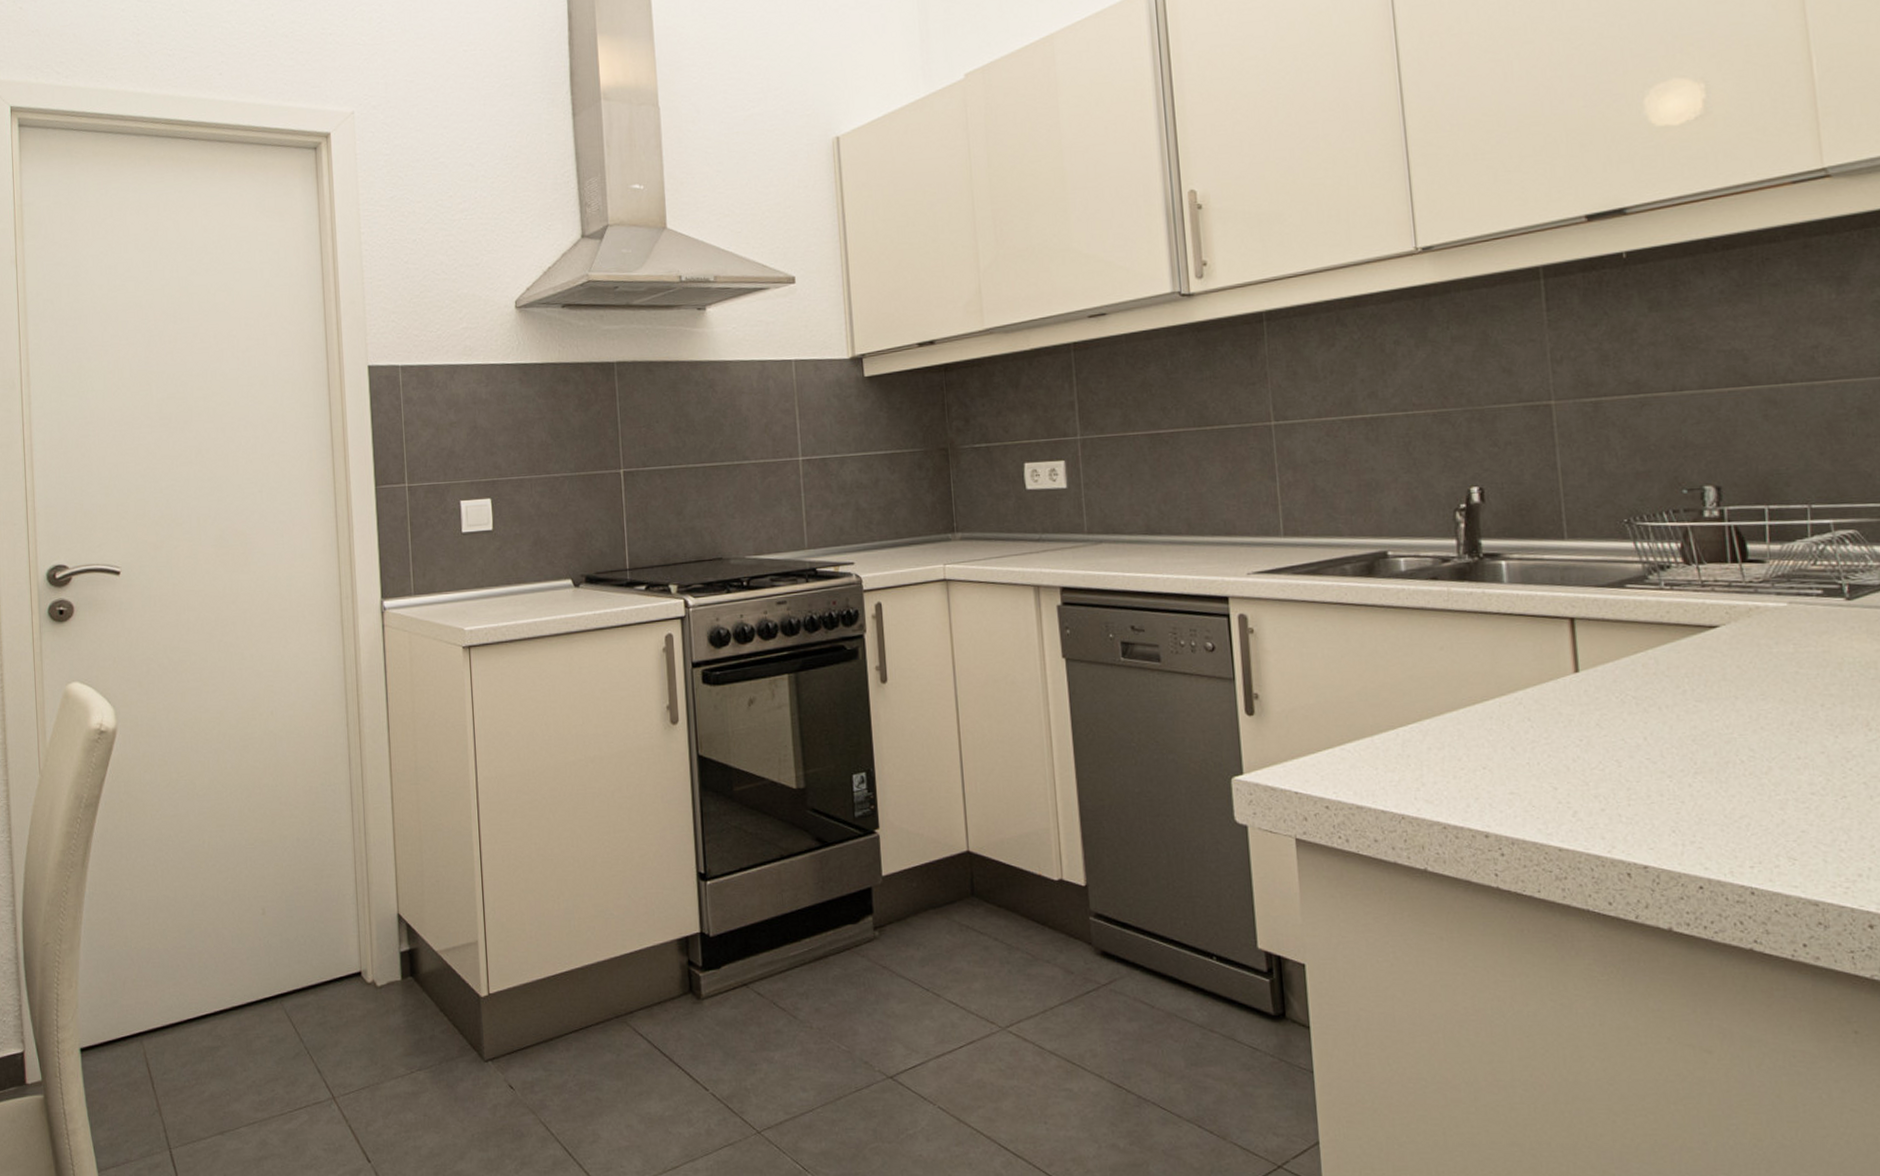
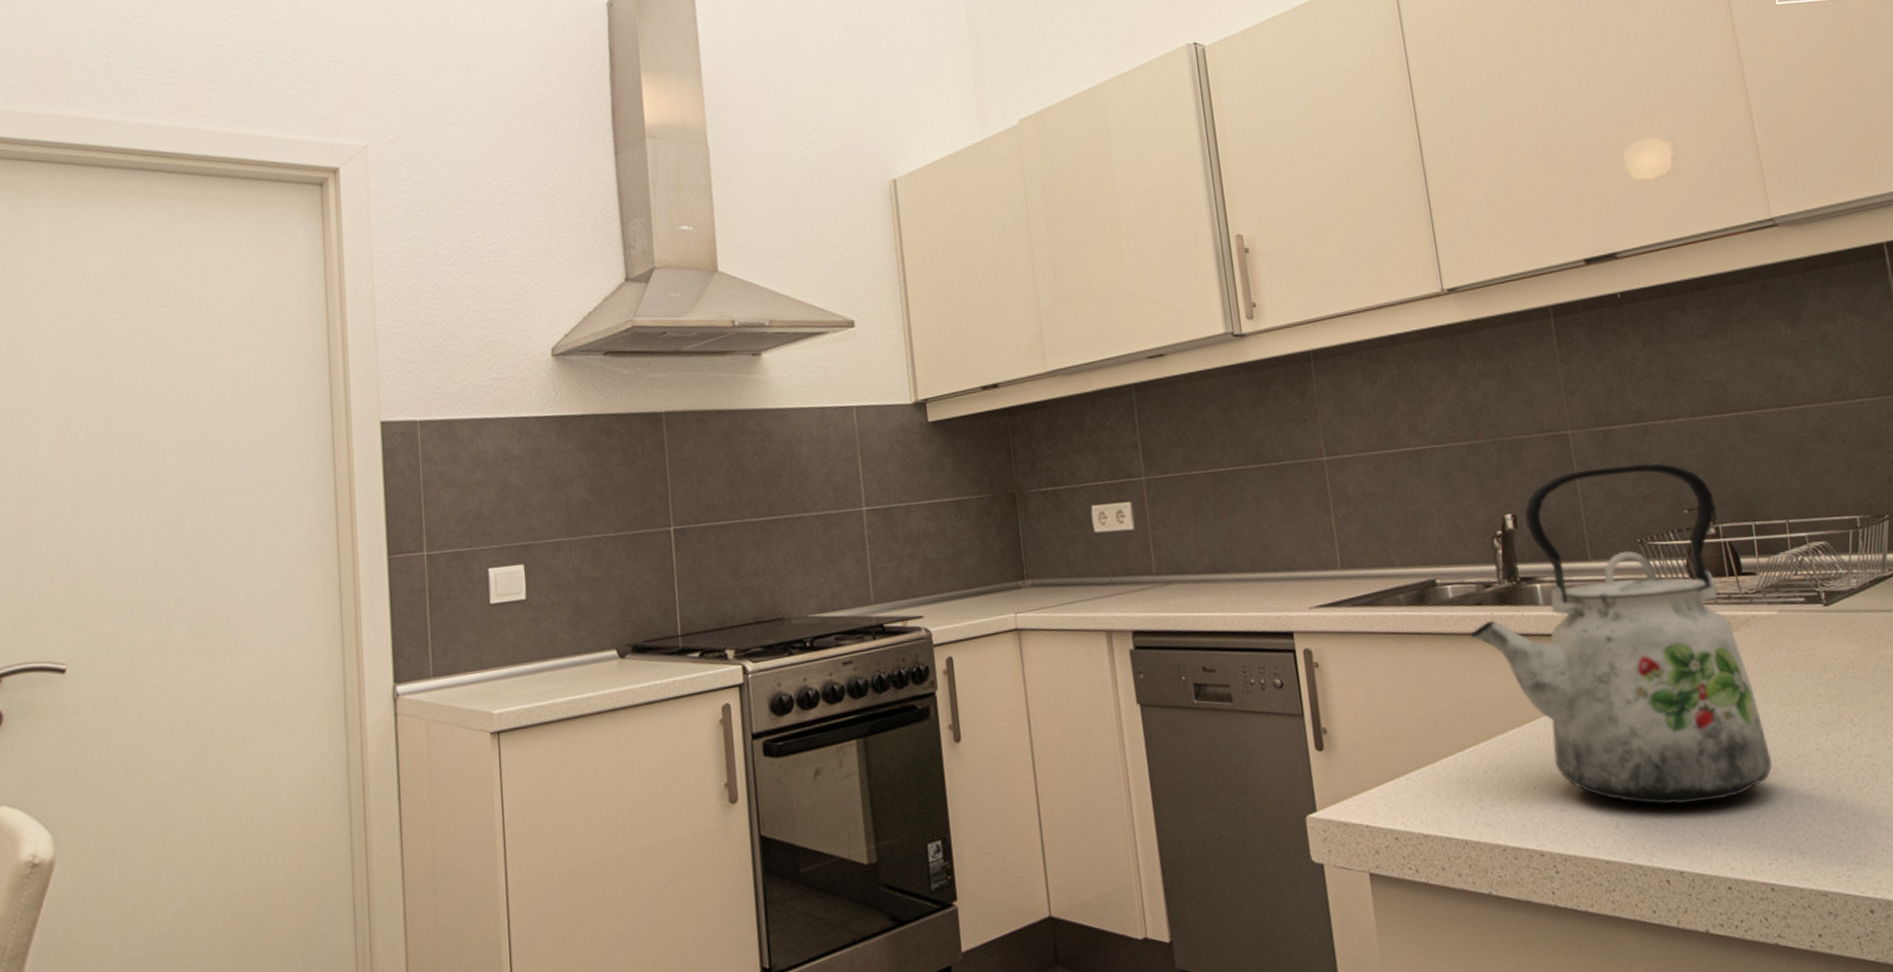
kettle: none [1422,438,1766,798] -> present [1470,463,1773,805]

